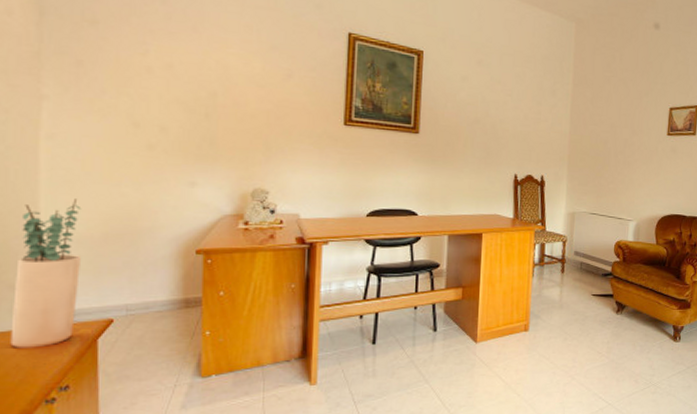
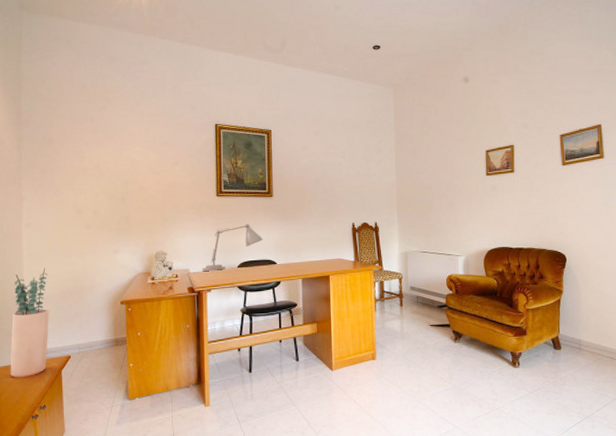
desk lamp: none [317,163,403,220] -> present [201,223,263,272]

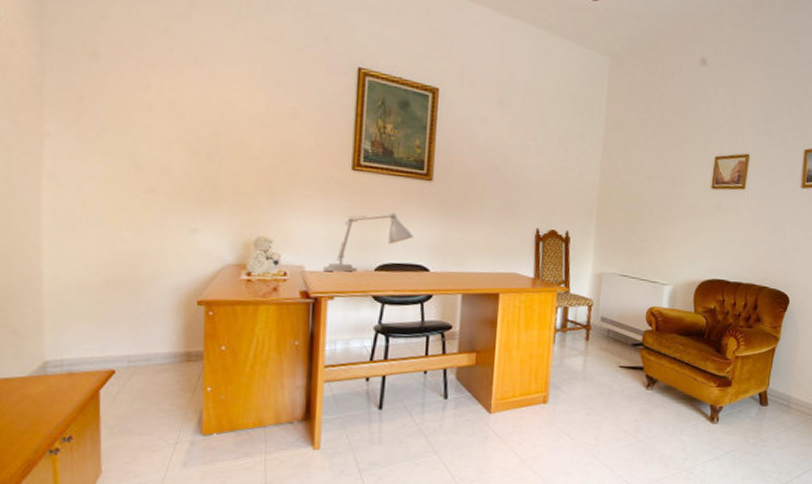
vase: present [10,268,49,378] -> none [15,242,83,396]

